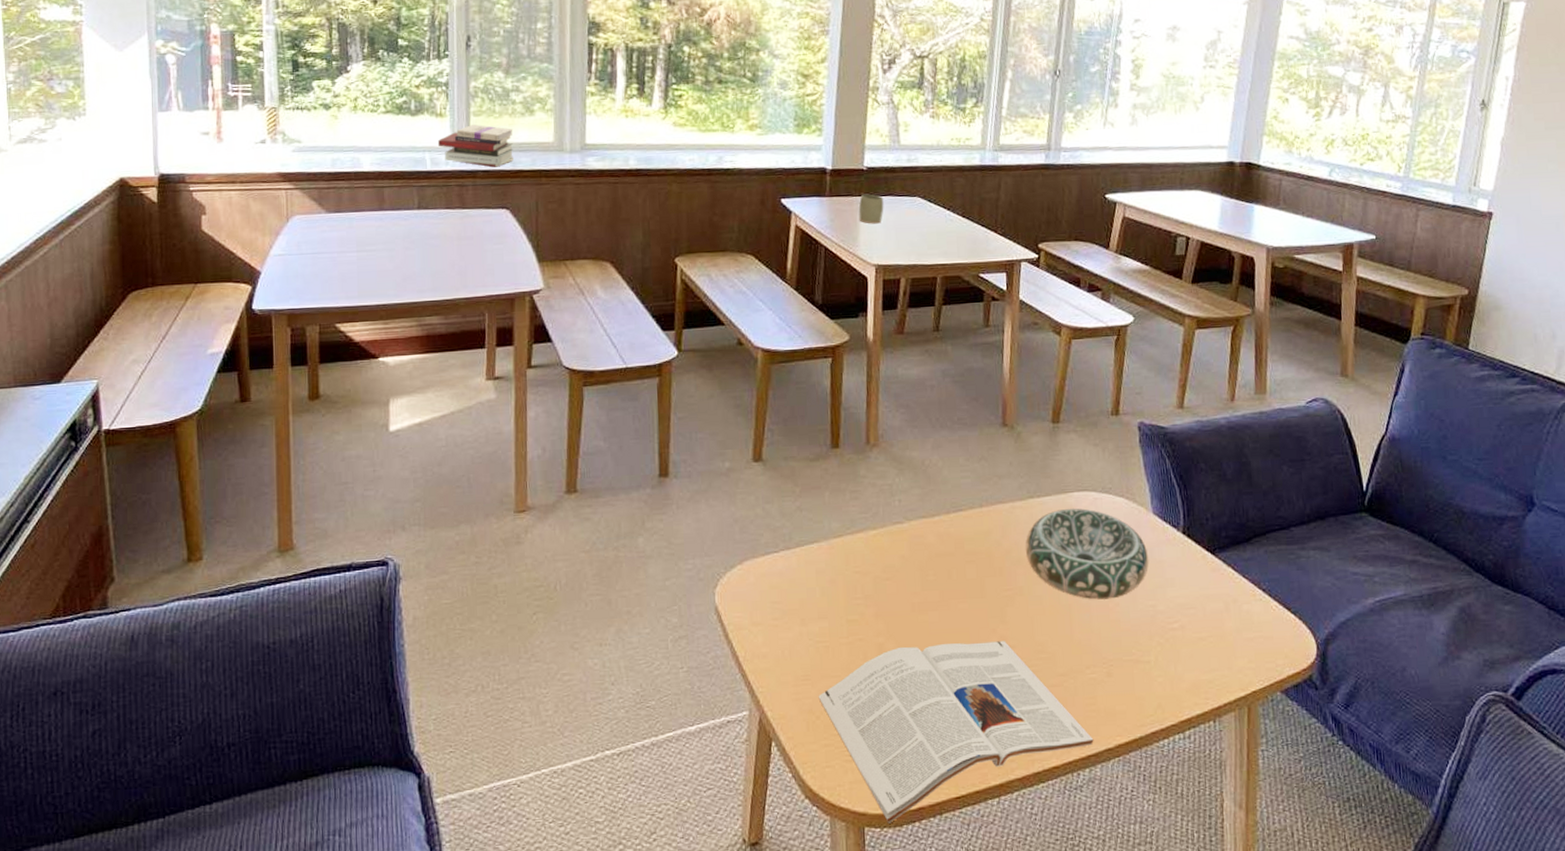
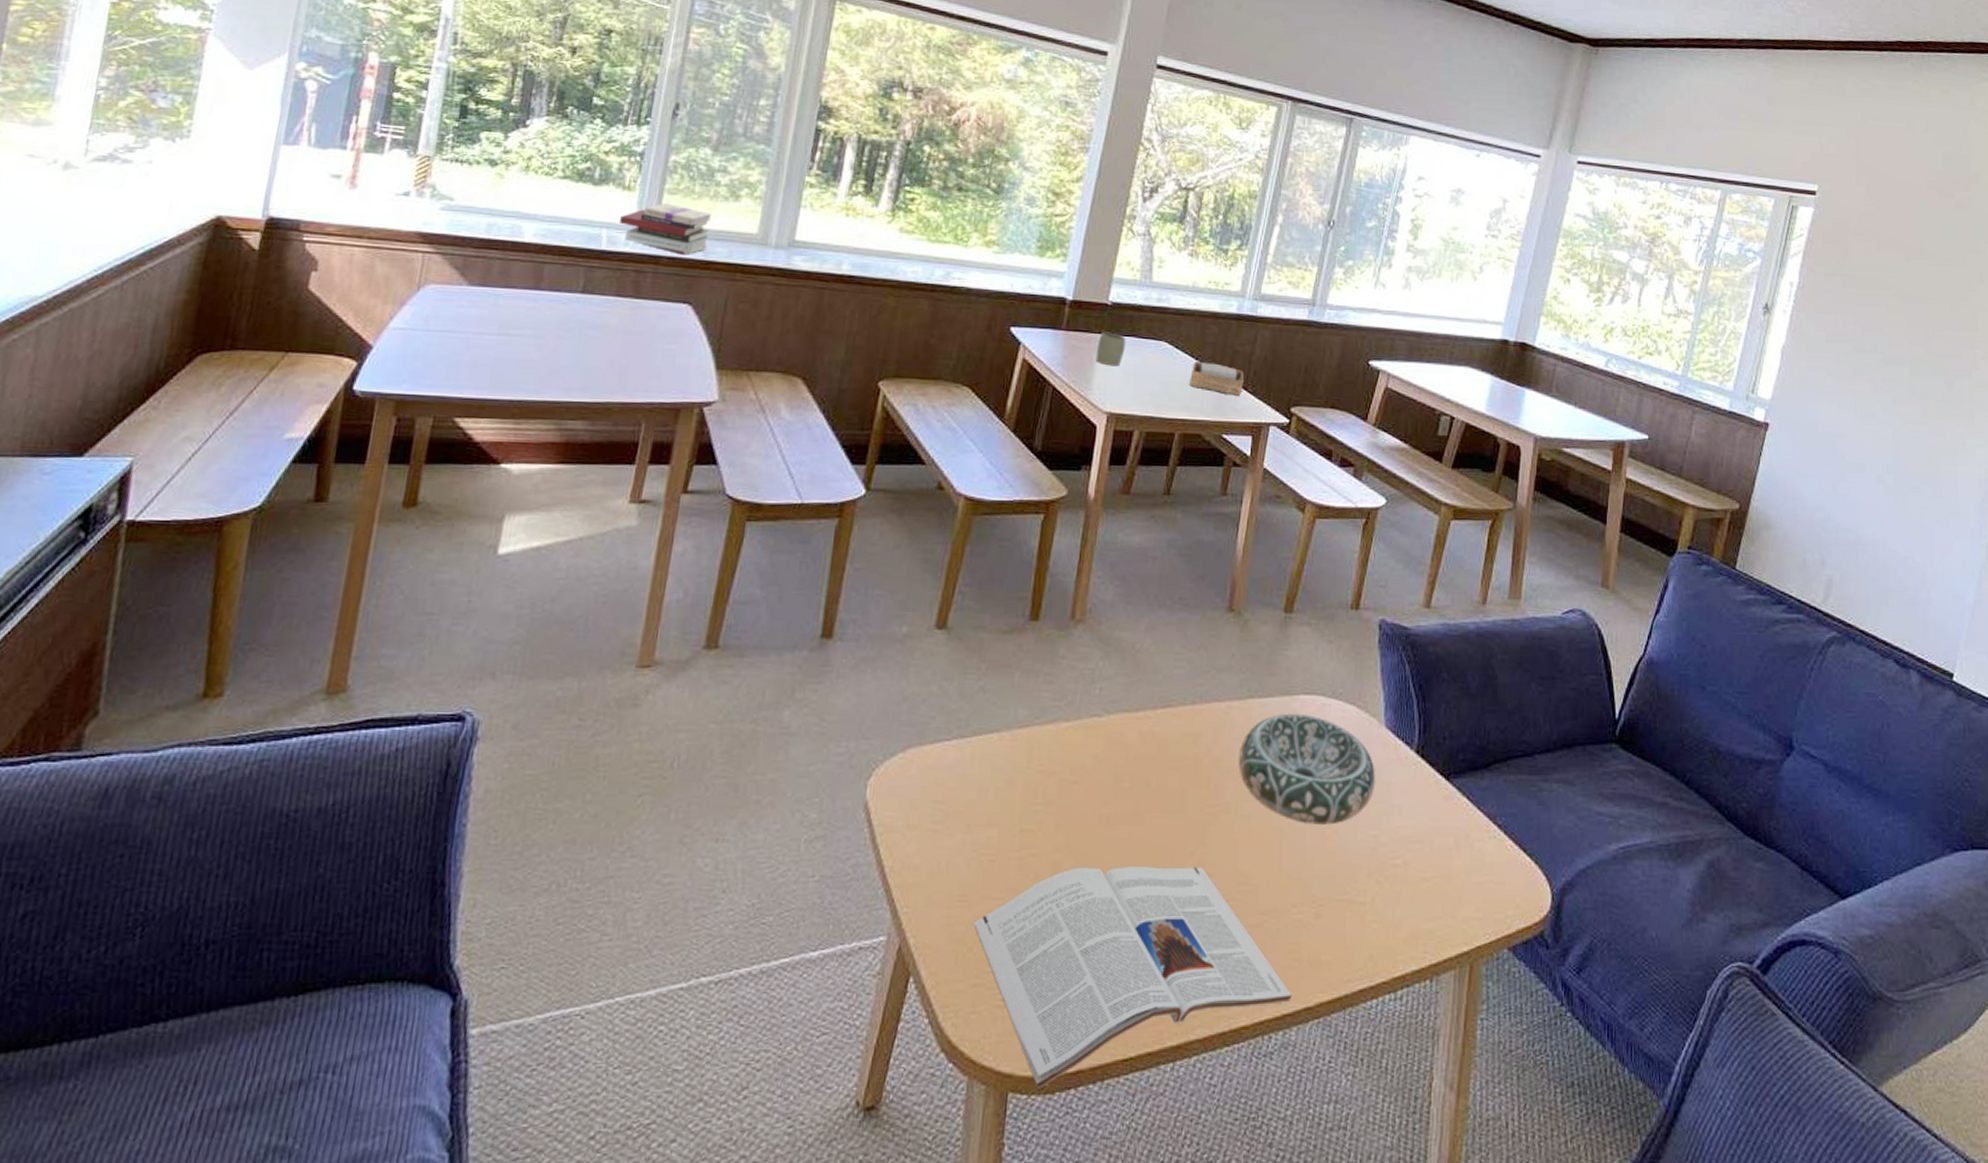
napkin holder: none [945,211,993,239] -> present [1189,361,1244,396]

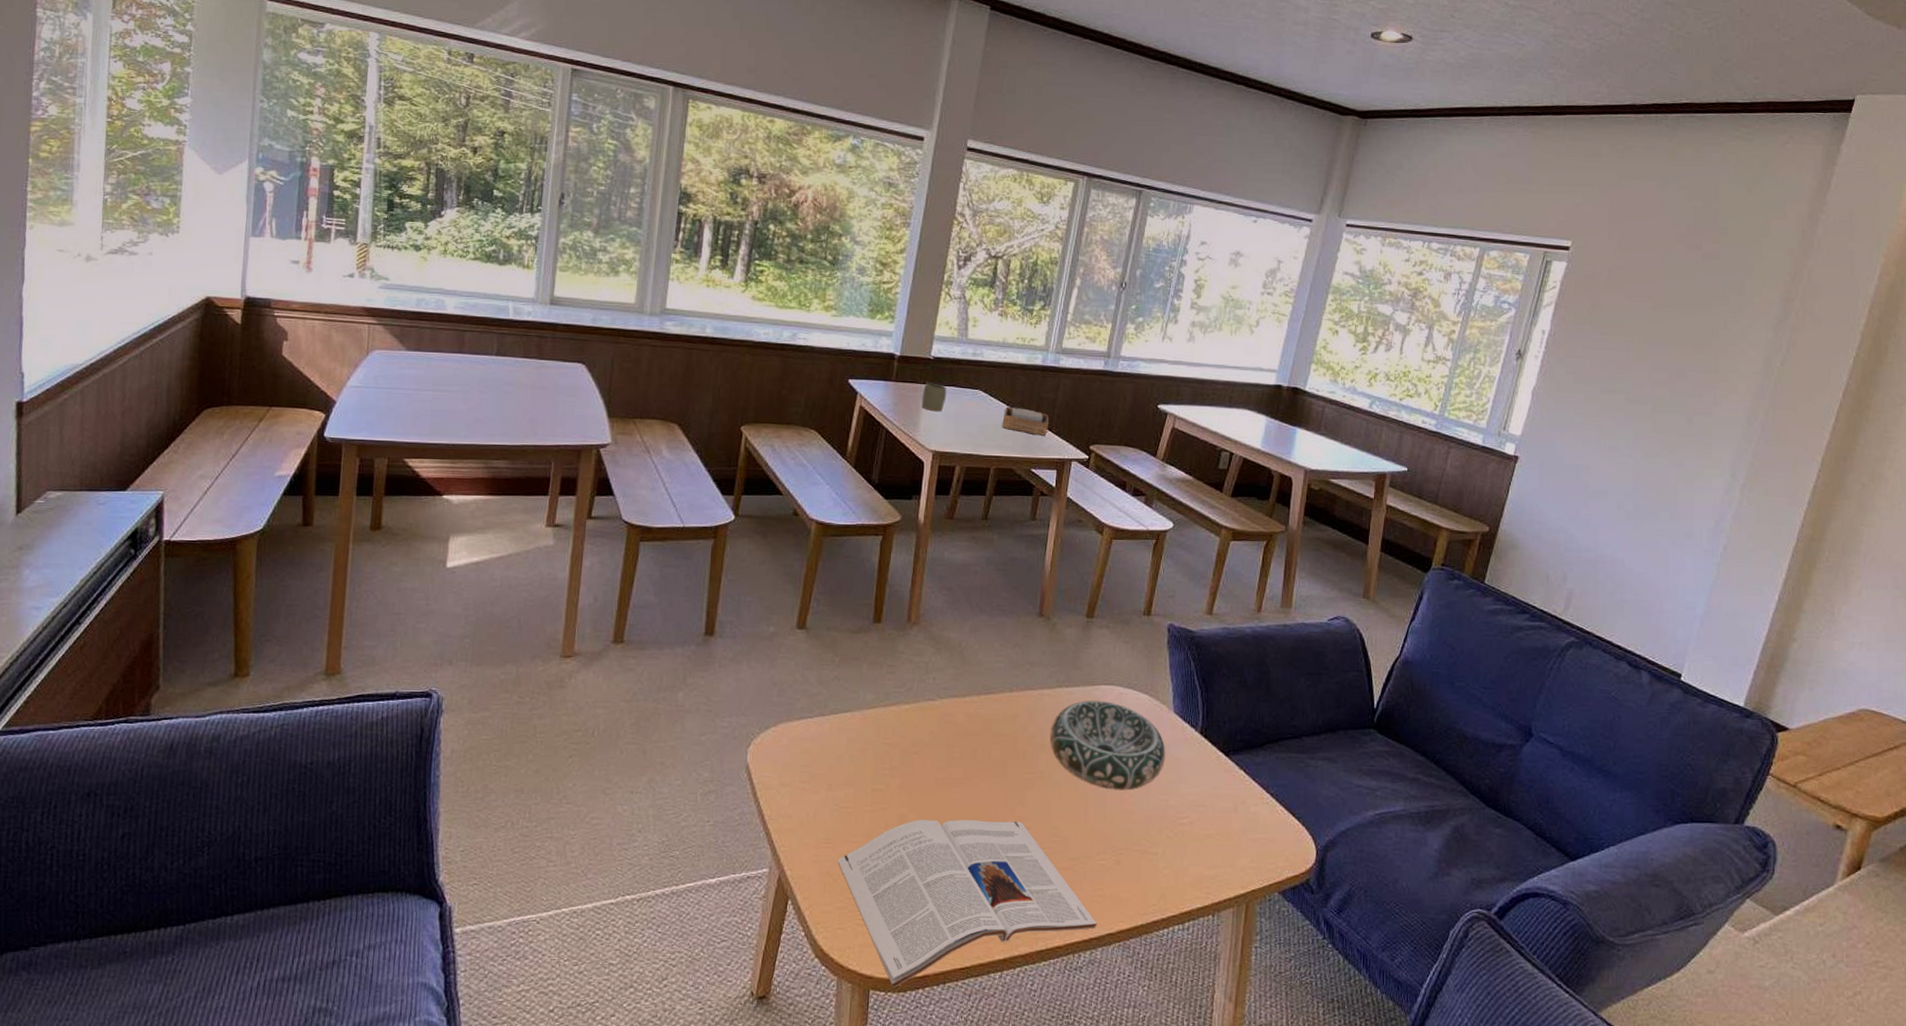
books: present [620,202,711,255] -> none [522,278,596,323]

